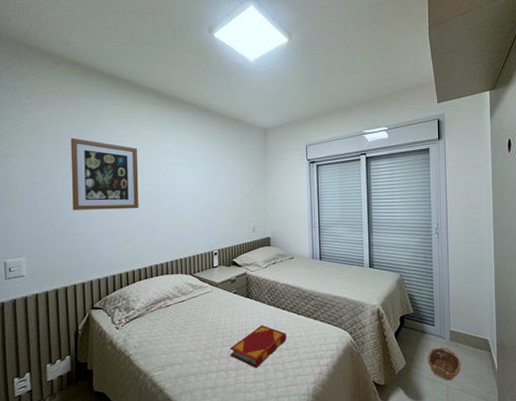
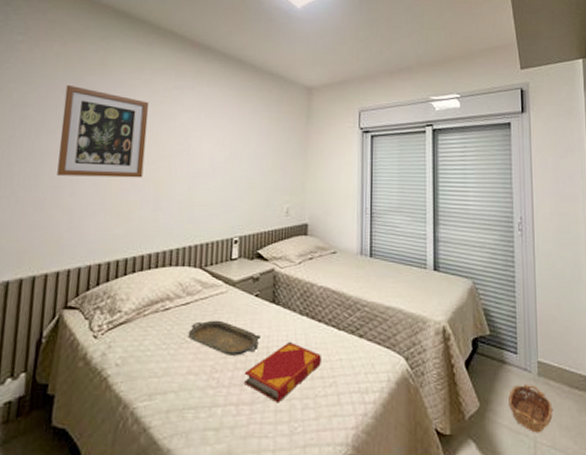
serving tray: none [186,312,240,337] -> present [188,320,261,356]

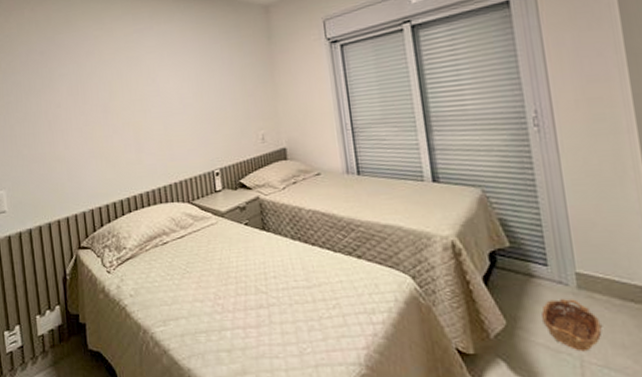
wall art: present [57,84,150,178] -> none [42,46,122,132]
serving tray: present [188,320,261,356] -> none [188,250,256,283]
hardback book: present [243,341,321,402] -> none [245,266,321,324]

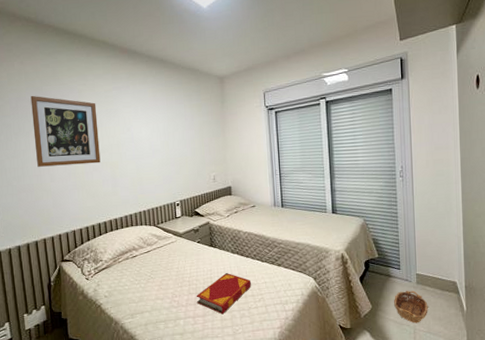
wall art: none [42,46,122,132] -> present [30,95,101,167]
hardback book: none [245,266,321,324] -> present [196,272,251,314]

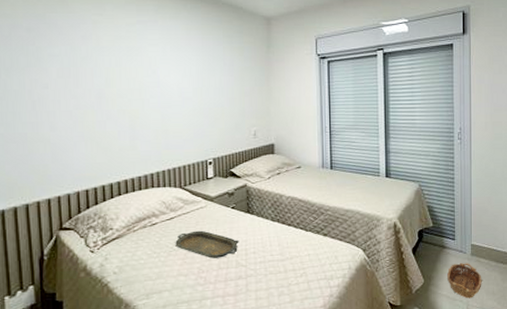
wall art: present [30,95,101,167] -> none [29,23,117,112]
serving tray: none [152,261,205,285] -> present [175,230,239,259]
hardback book: present [196,272,251,314] -> none [227,243,292,292]

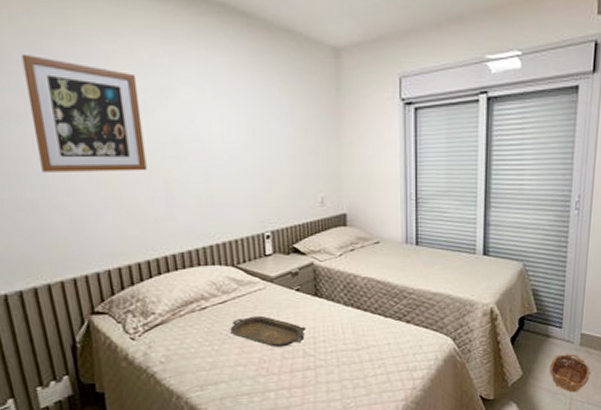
wall art: none [29,23,117,112] -> present [21,53,147,172]

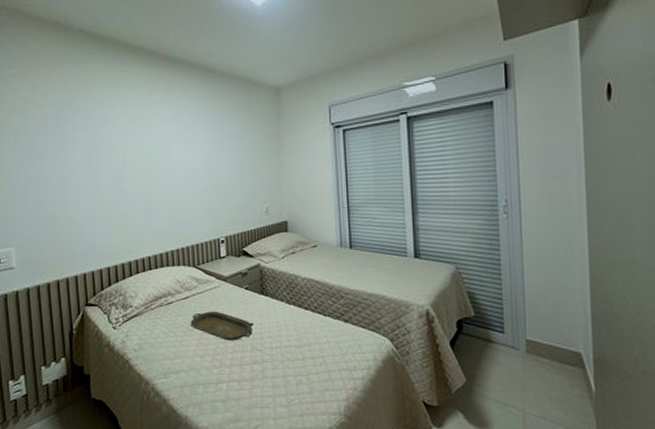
wall art: present [21,53,147,172] -> none [56,110,133,194]
basket: present [550,353,590,393] -> none [496,360,543,405]

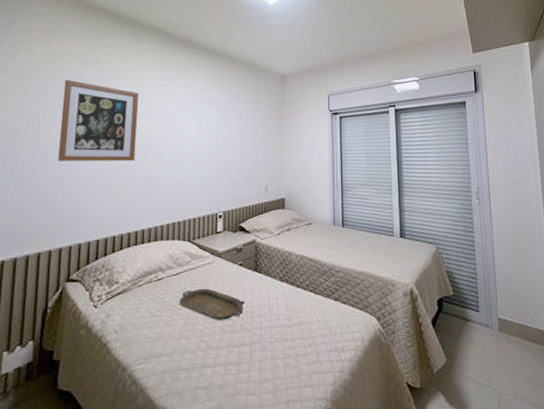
wall art: none [56,110,133,194] -> present [58,79,140,161]

